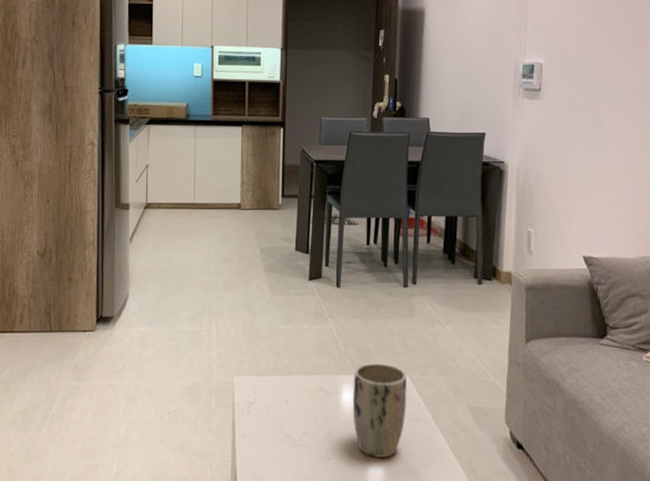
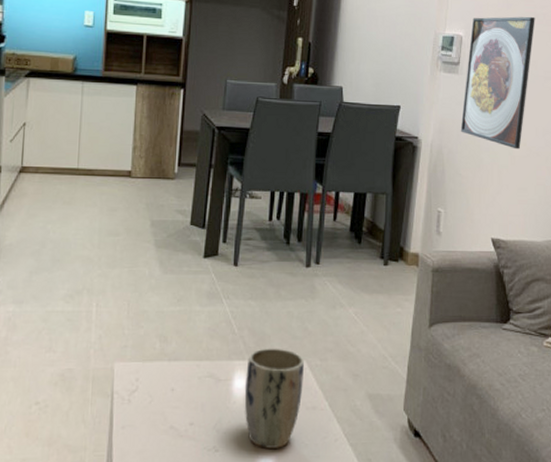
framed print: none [545,40,615,169] -> present [460,16,535,150]

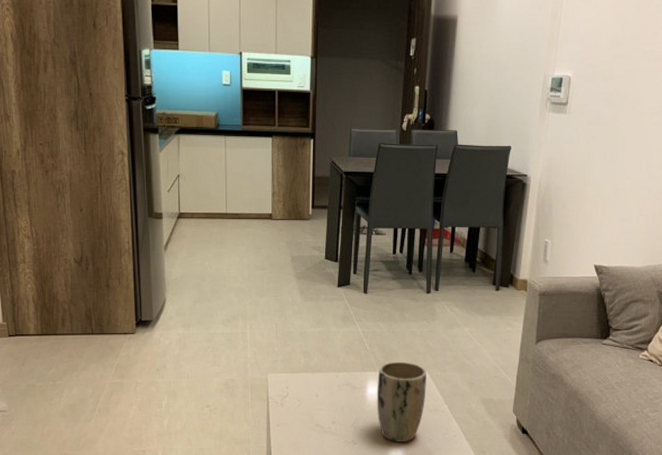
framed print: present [460,16,535,150] -> none [567,54,643,183]

